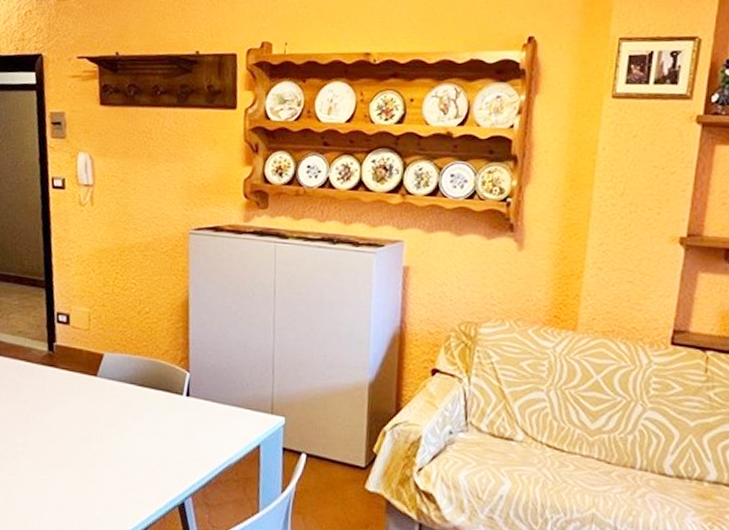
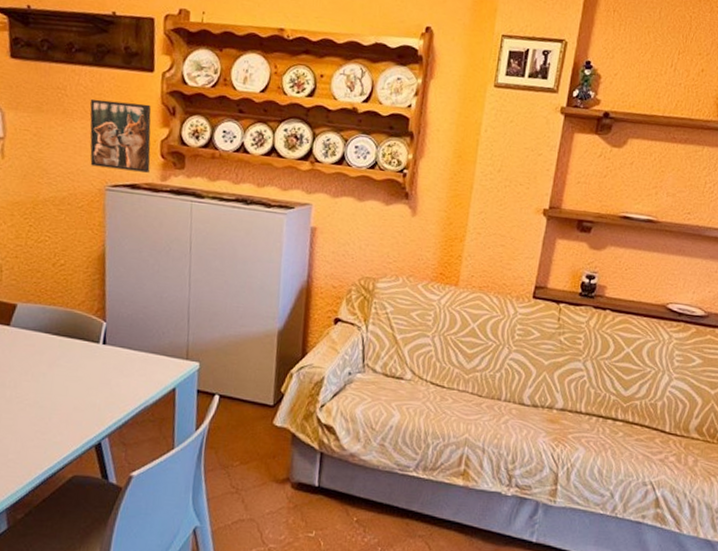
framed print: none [174,140,234,214] -> present [90,98,152,173]

